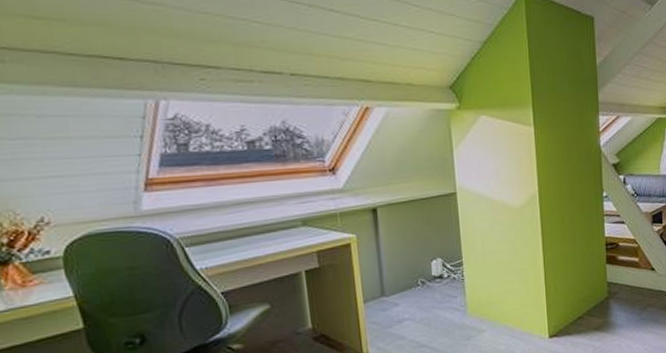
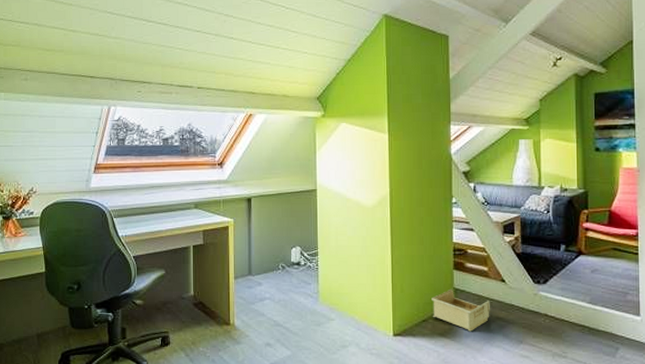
storage bin: none [586,284,642,322] -> present [432,290,490,332]

